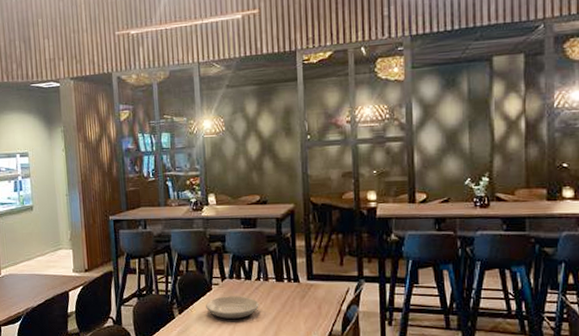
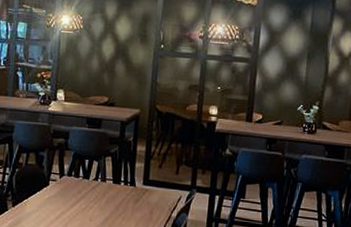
plate: present [206,296,259,319] -> none [41,193,94,217]

